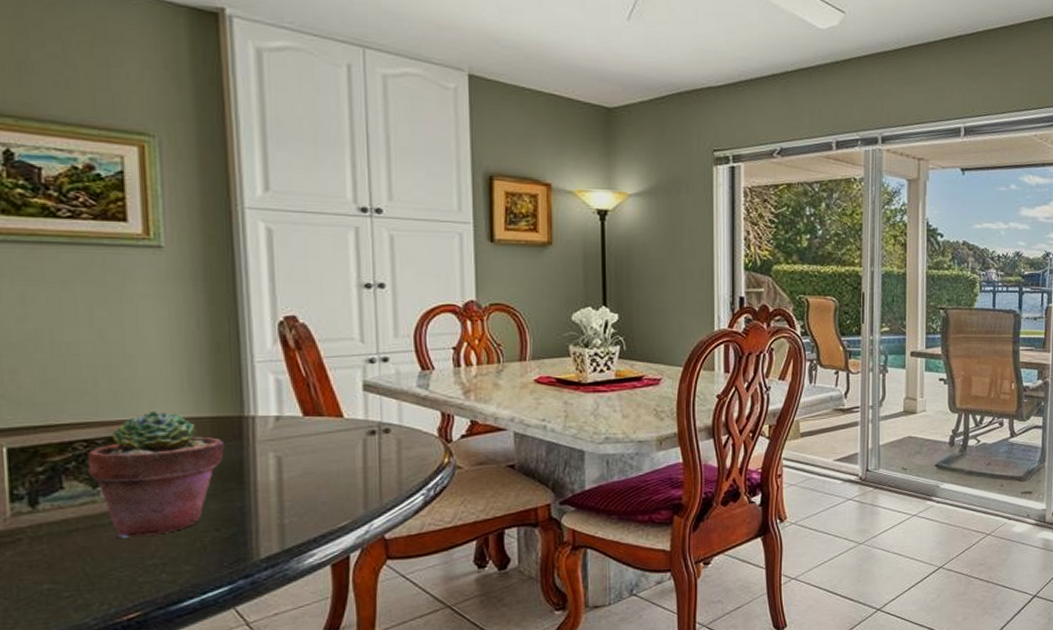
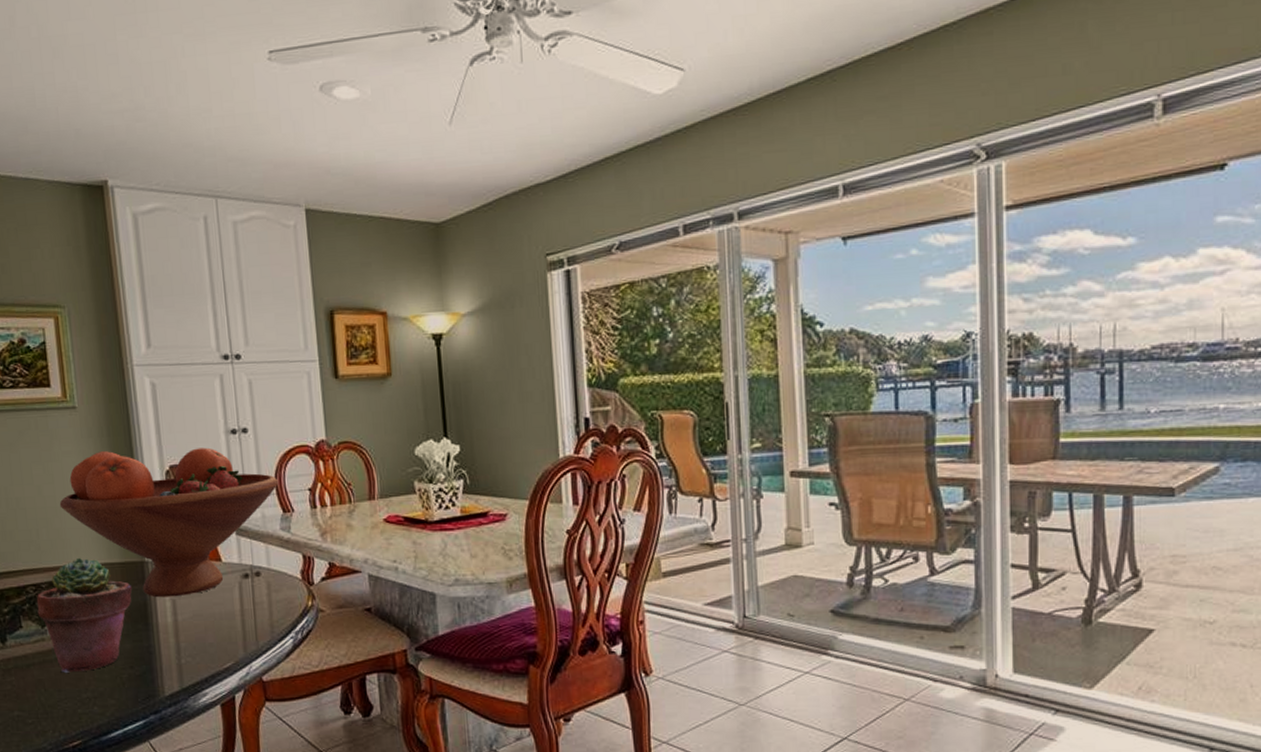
fruit bowl: none [129,297,419,455] -> present [59,447,279,598]

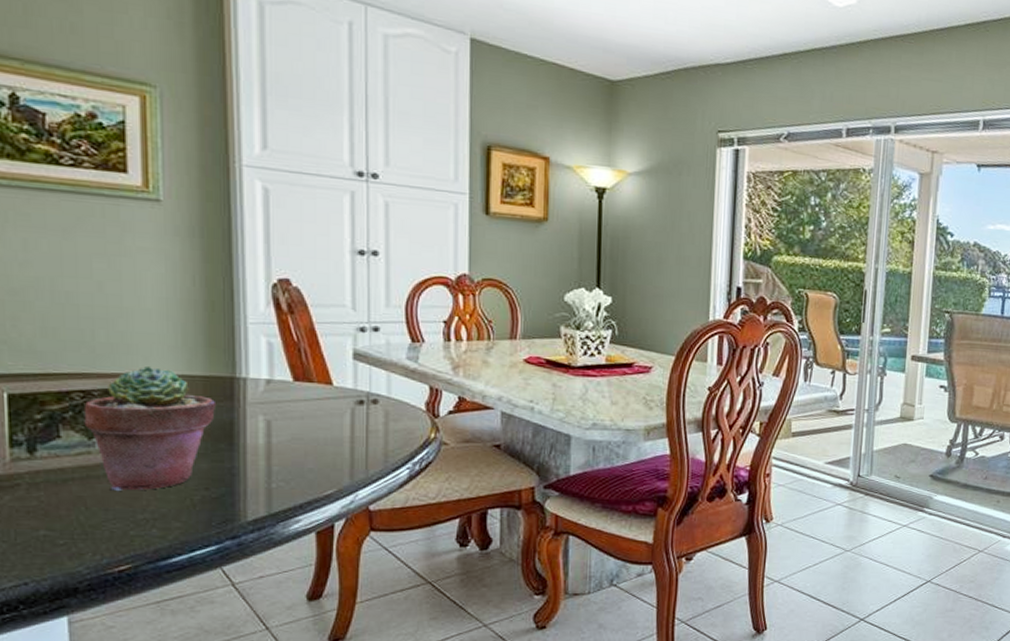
fruit bowl: present [59,447,279,598] -> none [127,253,410,418]

